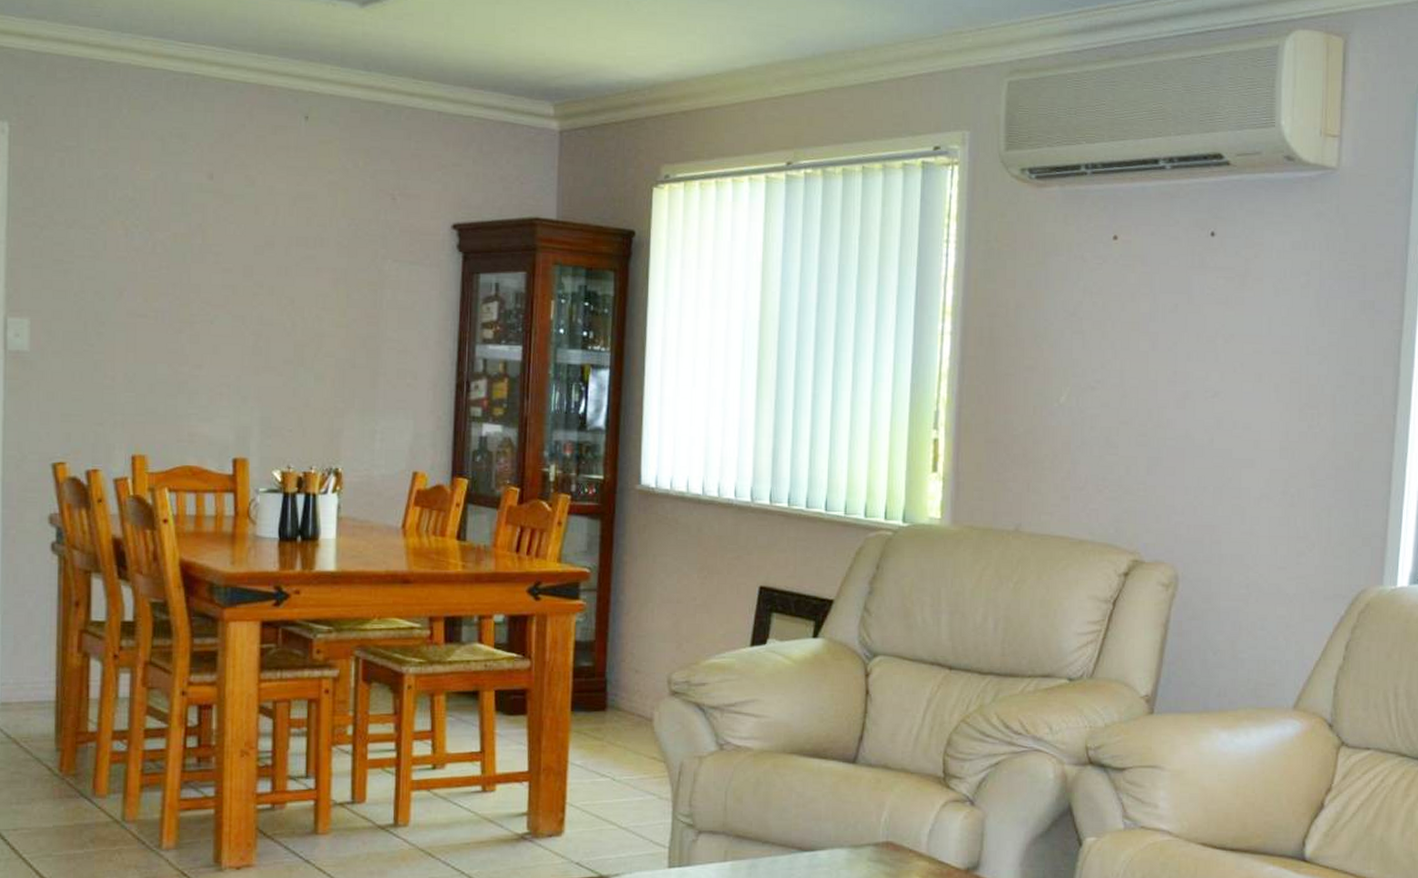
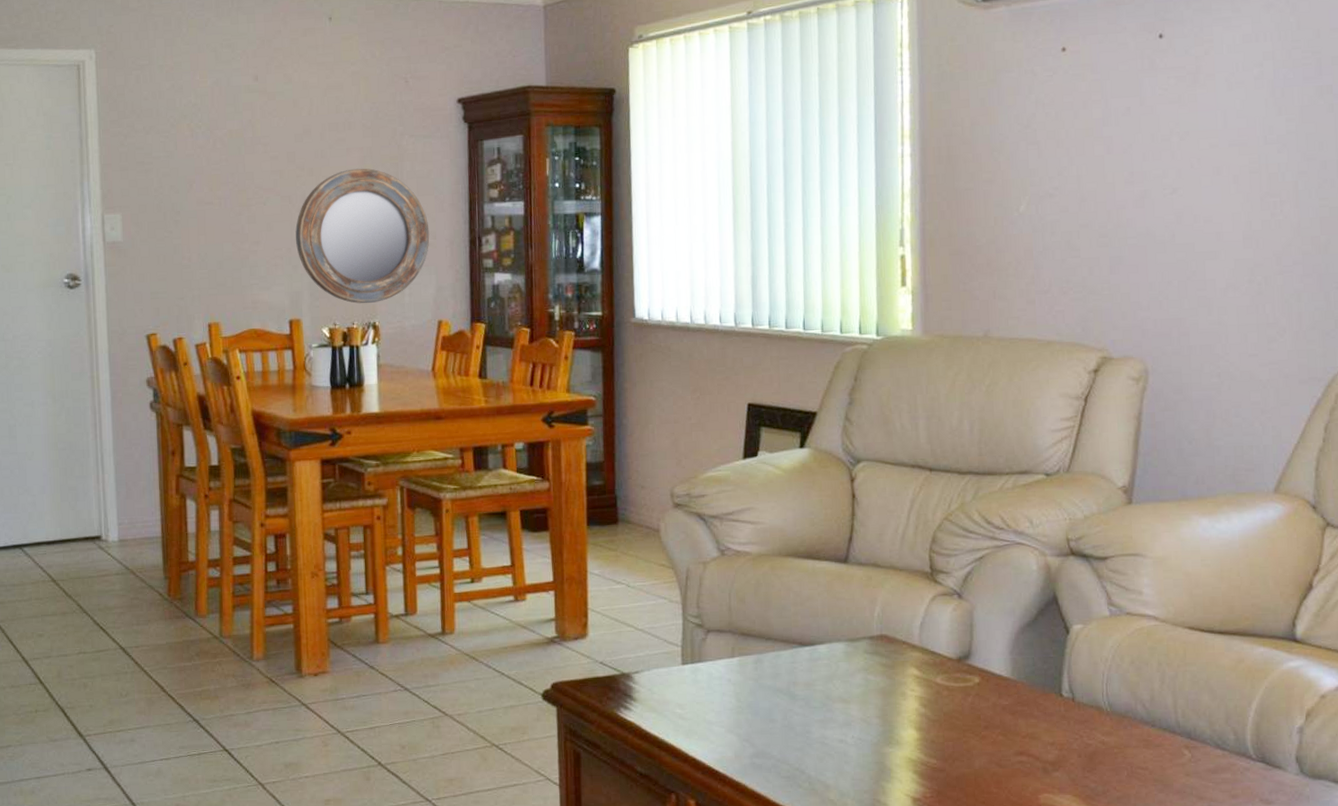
home mirror: none [247,291,410,447] -> present [295,168,430,304]

